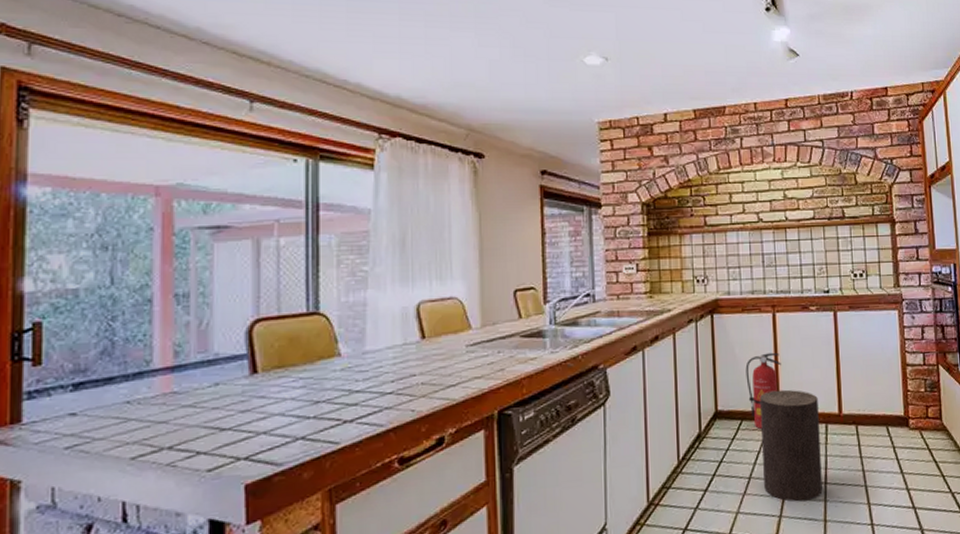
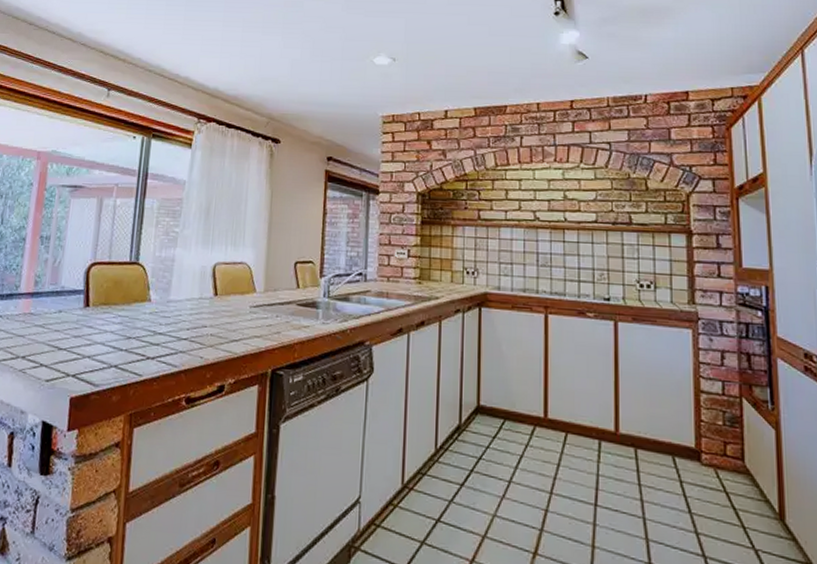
fire extinguisher: present [745,352,781,429] -> none [512,354,551,432]
stool: present [760,389,823,502] -> none [525,394,592,520]

